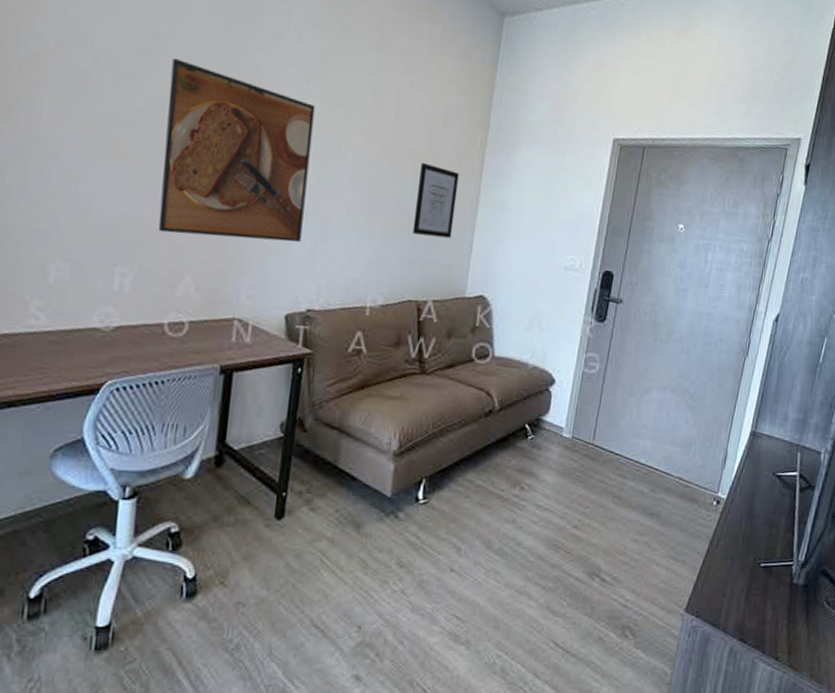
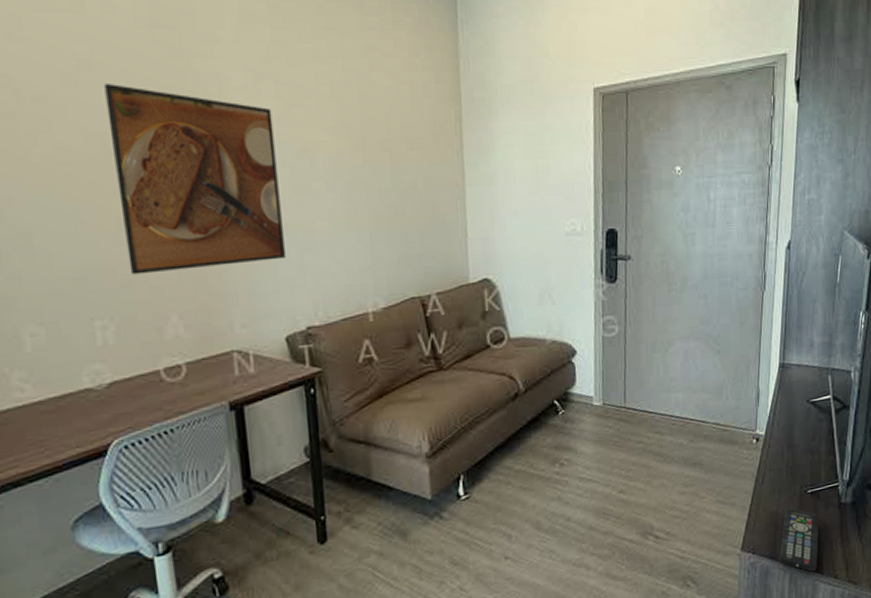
wall art: present [412,162,459,238] -> none [397,149,444,228]
remote control: none [722,576,769,649] -> present [780,507,819,572]

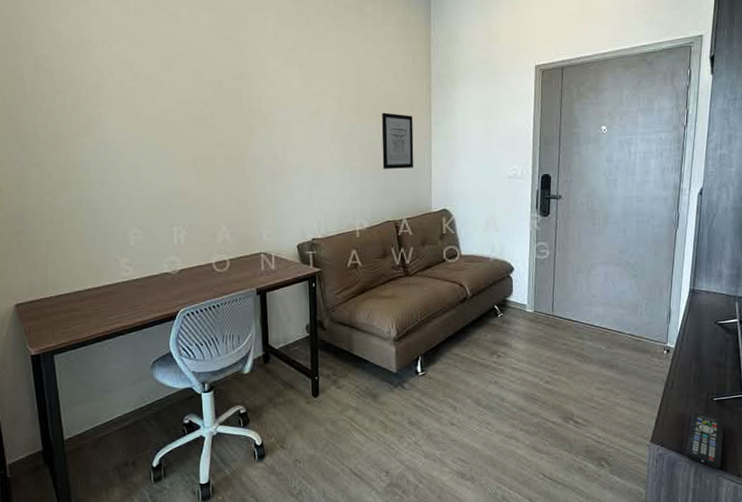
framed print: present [104,84,285,275] -> none [188,68,300,197]
wall art: none [397,149,444,228] -> present [381,112,414,169]

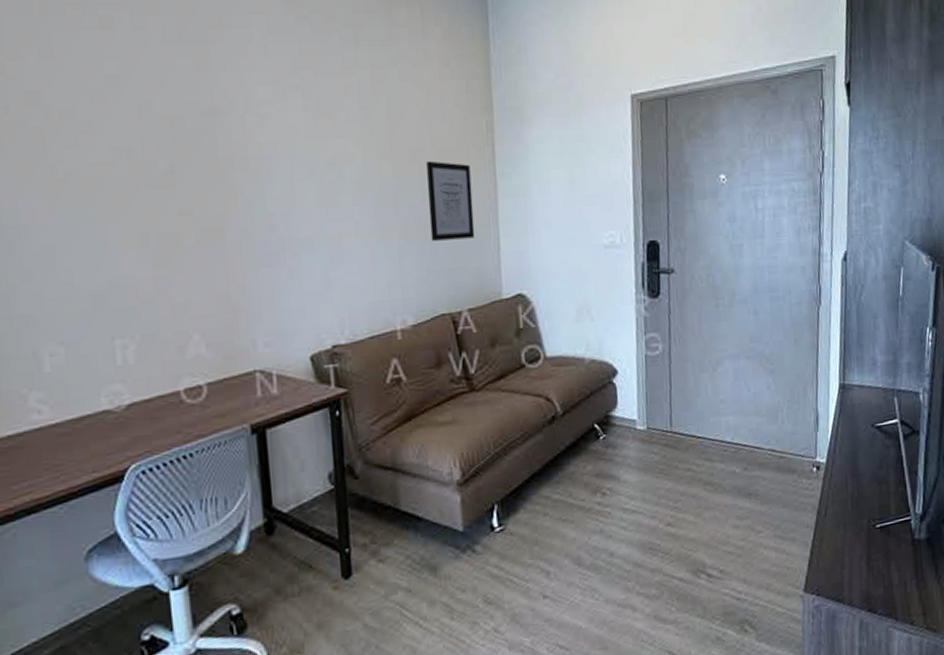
remote control: present [686,410,724,469] -> none [847,543,891,617]

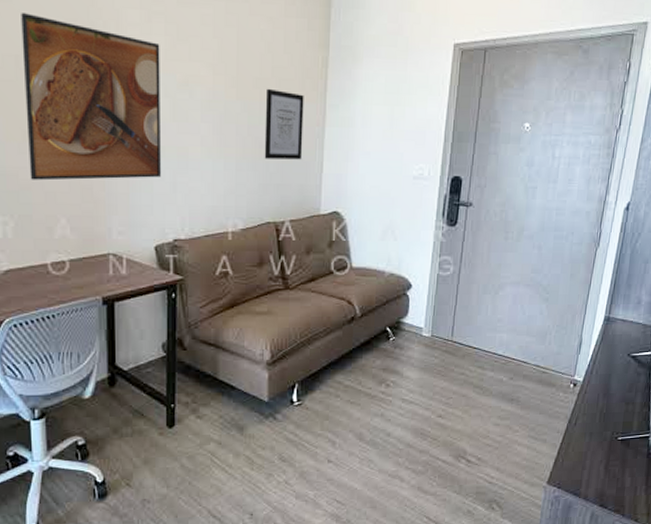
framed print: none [131,99,311,292] -> present [21,13,161,181]

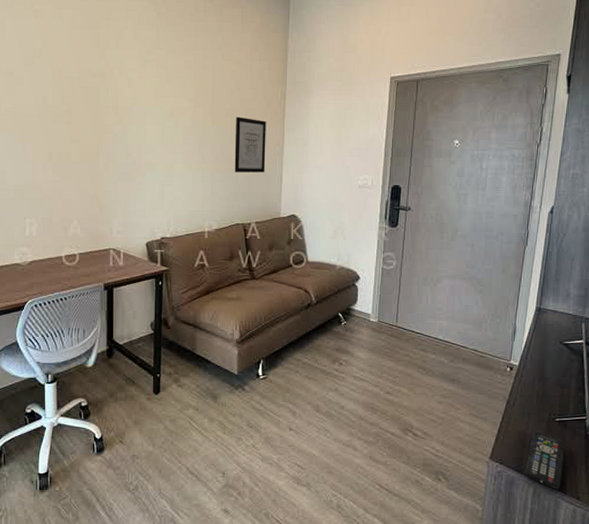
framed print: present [21,13,161,181] -> none [49,65,152,191]
remote control: none [583,450,627,513] -> present [525,429,565,490]

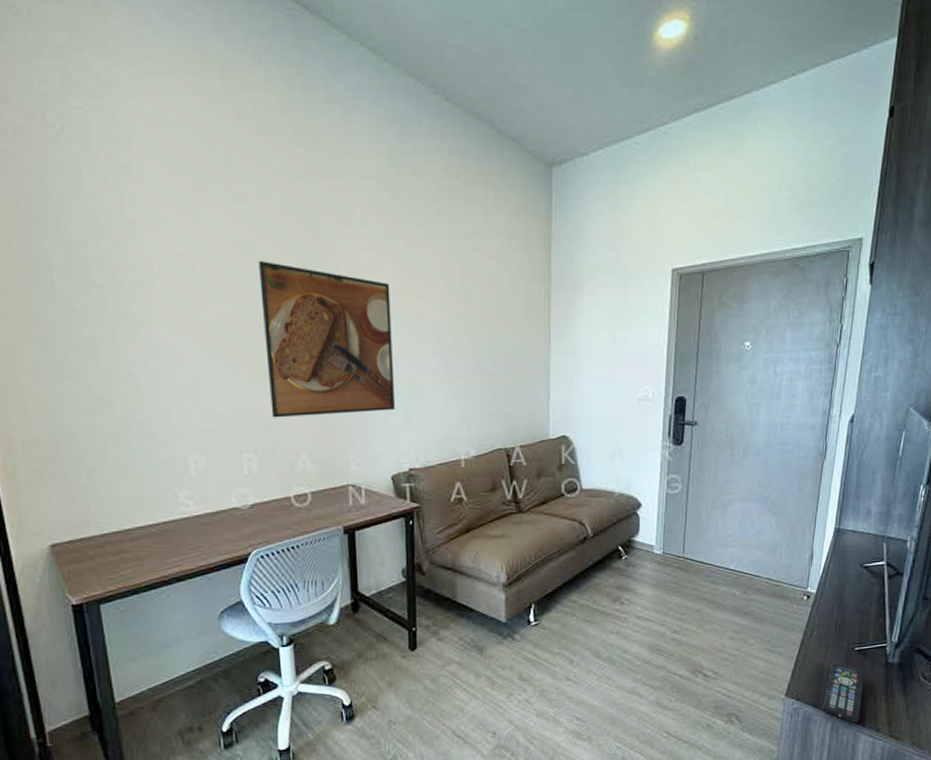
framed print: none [49,65,152,191] -> present [258,261,395,418]
wall art: present [234,116,266,173] -> none [492,320,530,388]

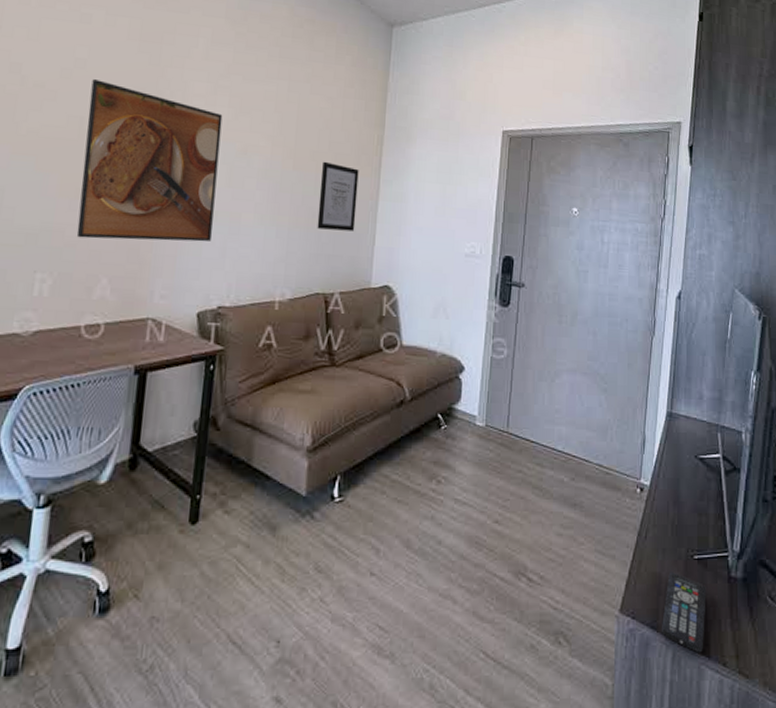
wall art: none [492,320,530,388] -> present [317,161,359,231]

